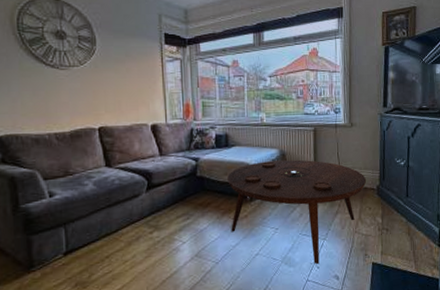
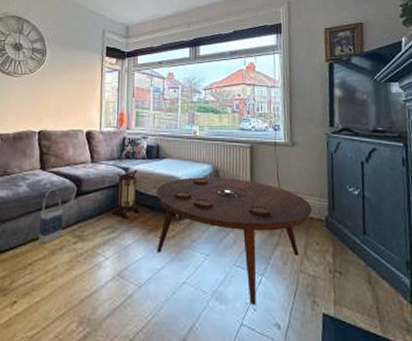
bag: none [110,183,137,236] -> present [38,188,64,243]
lantern: none [185,158,214,206] -> present [112,169,141,219]

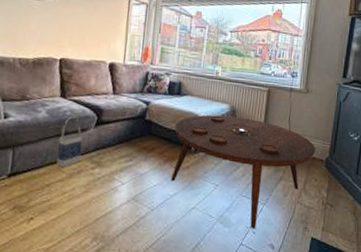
lantern: present [112,169,141,219] -> none [130,103,159,149]

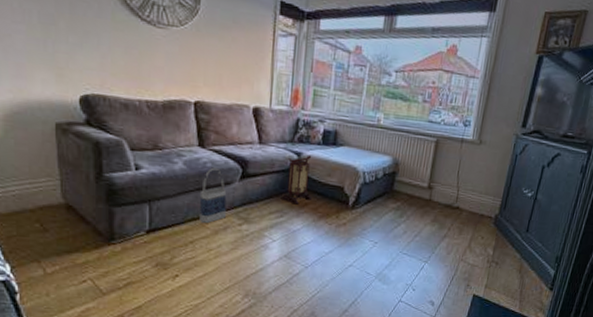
lantern: none [130,103,159,149] -> present [280,155,313,205]
coffee table: present [171,115,316,228] -> none [326,167,485,286]

